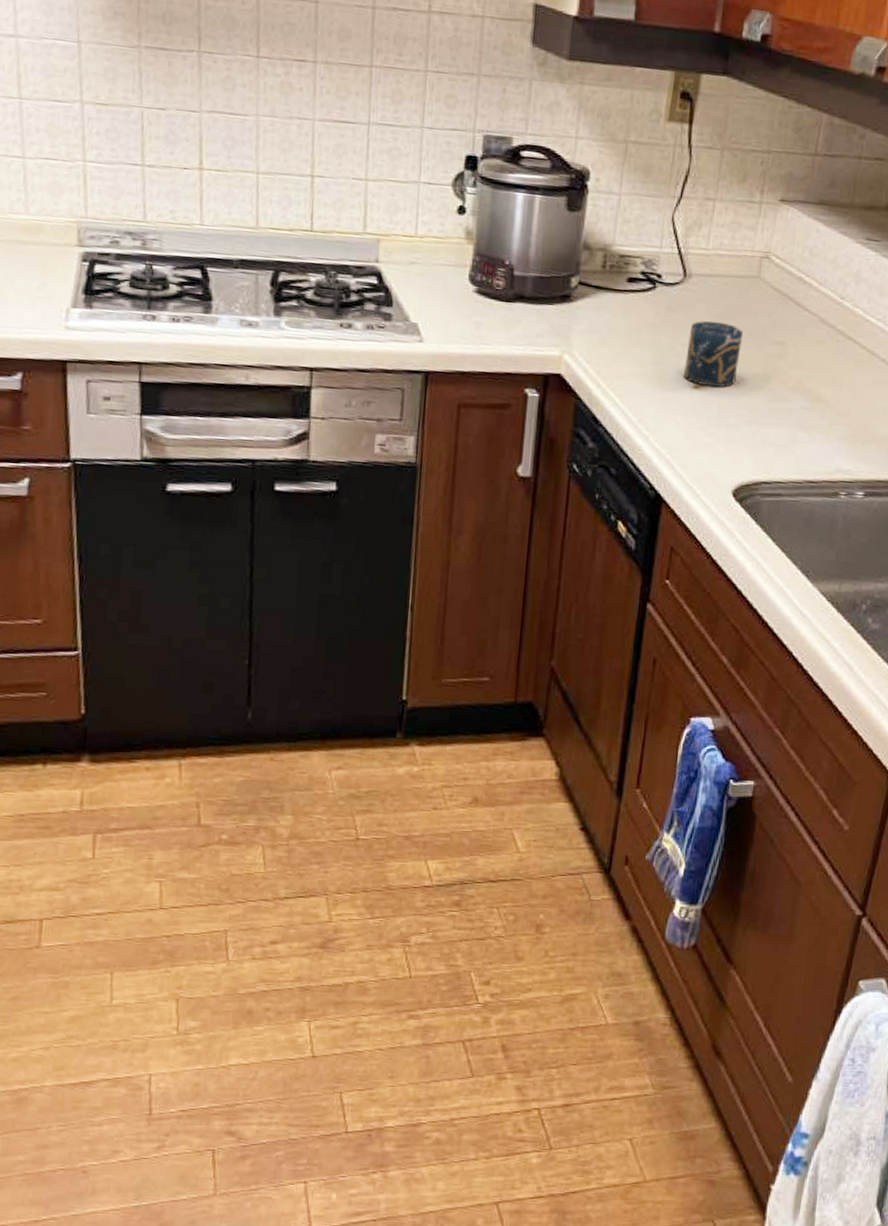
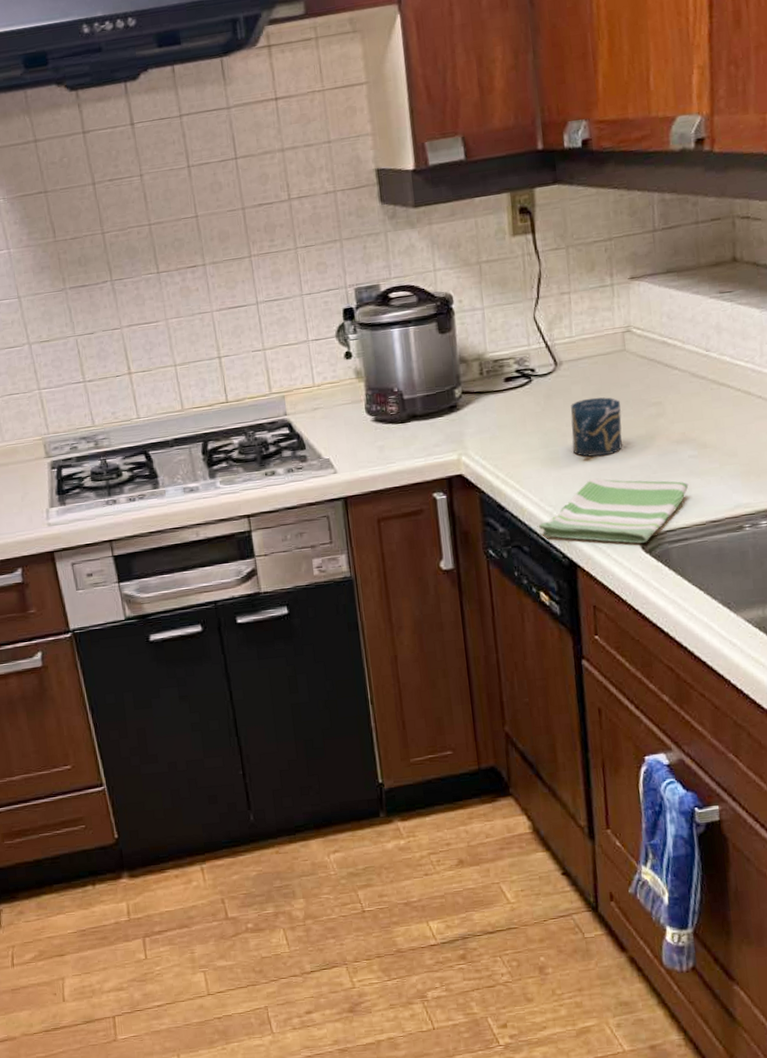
dish towel: none [631,409,794,490] -> present [538,478,689,544]

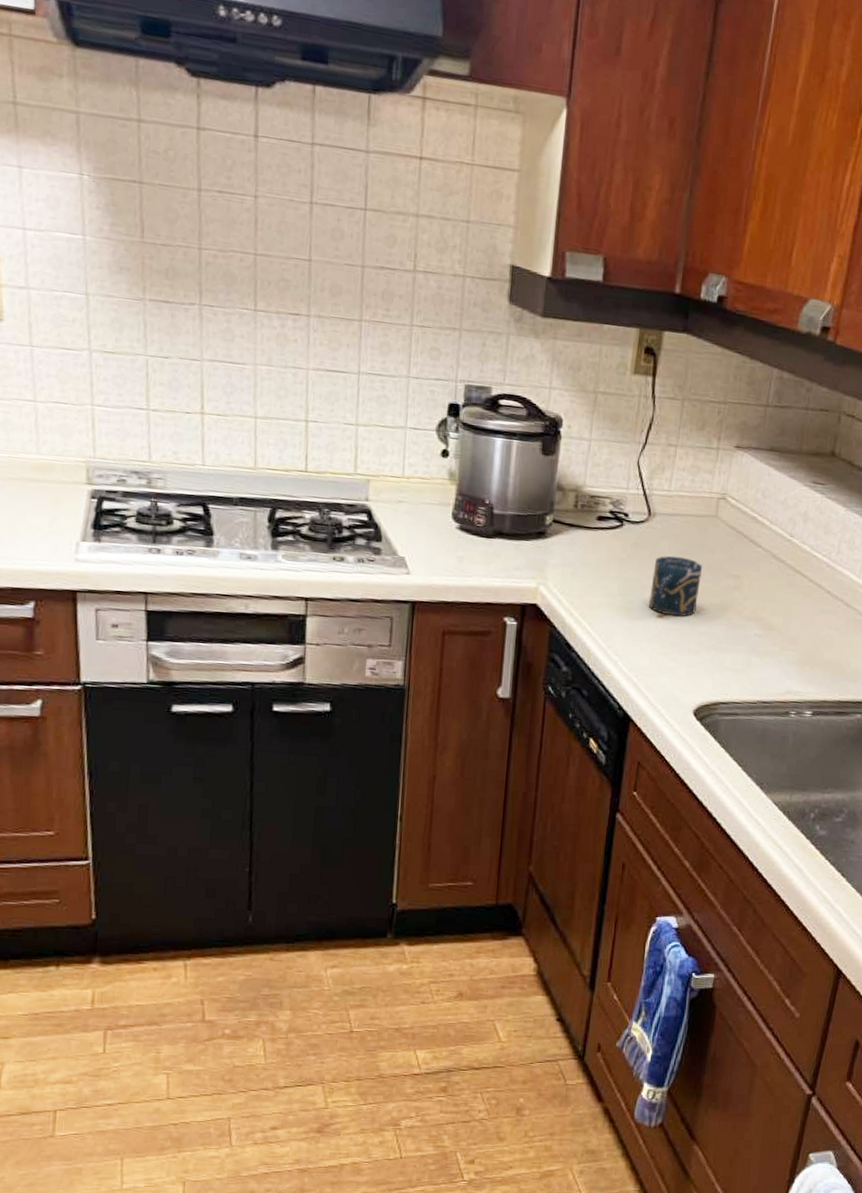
dish towel: present [538,478,689,544] -> none [601,636,749,710]

